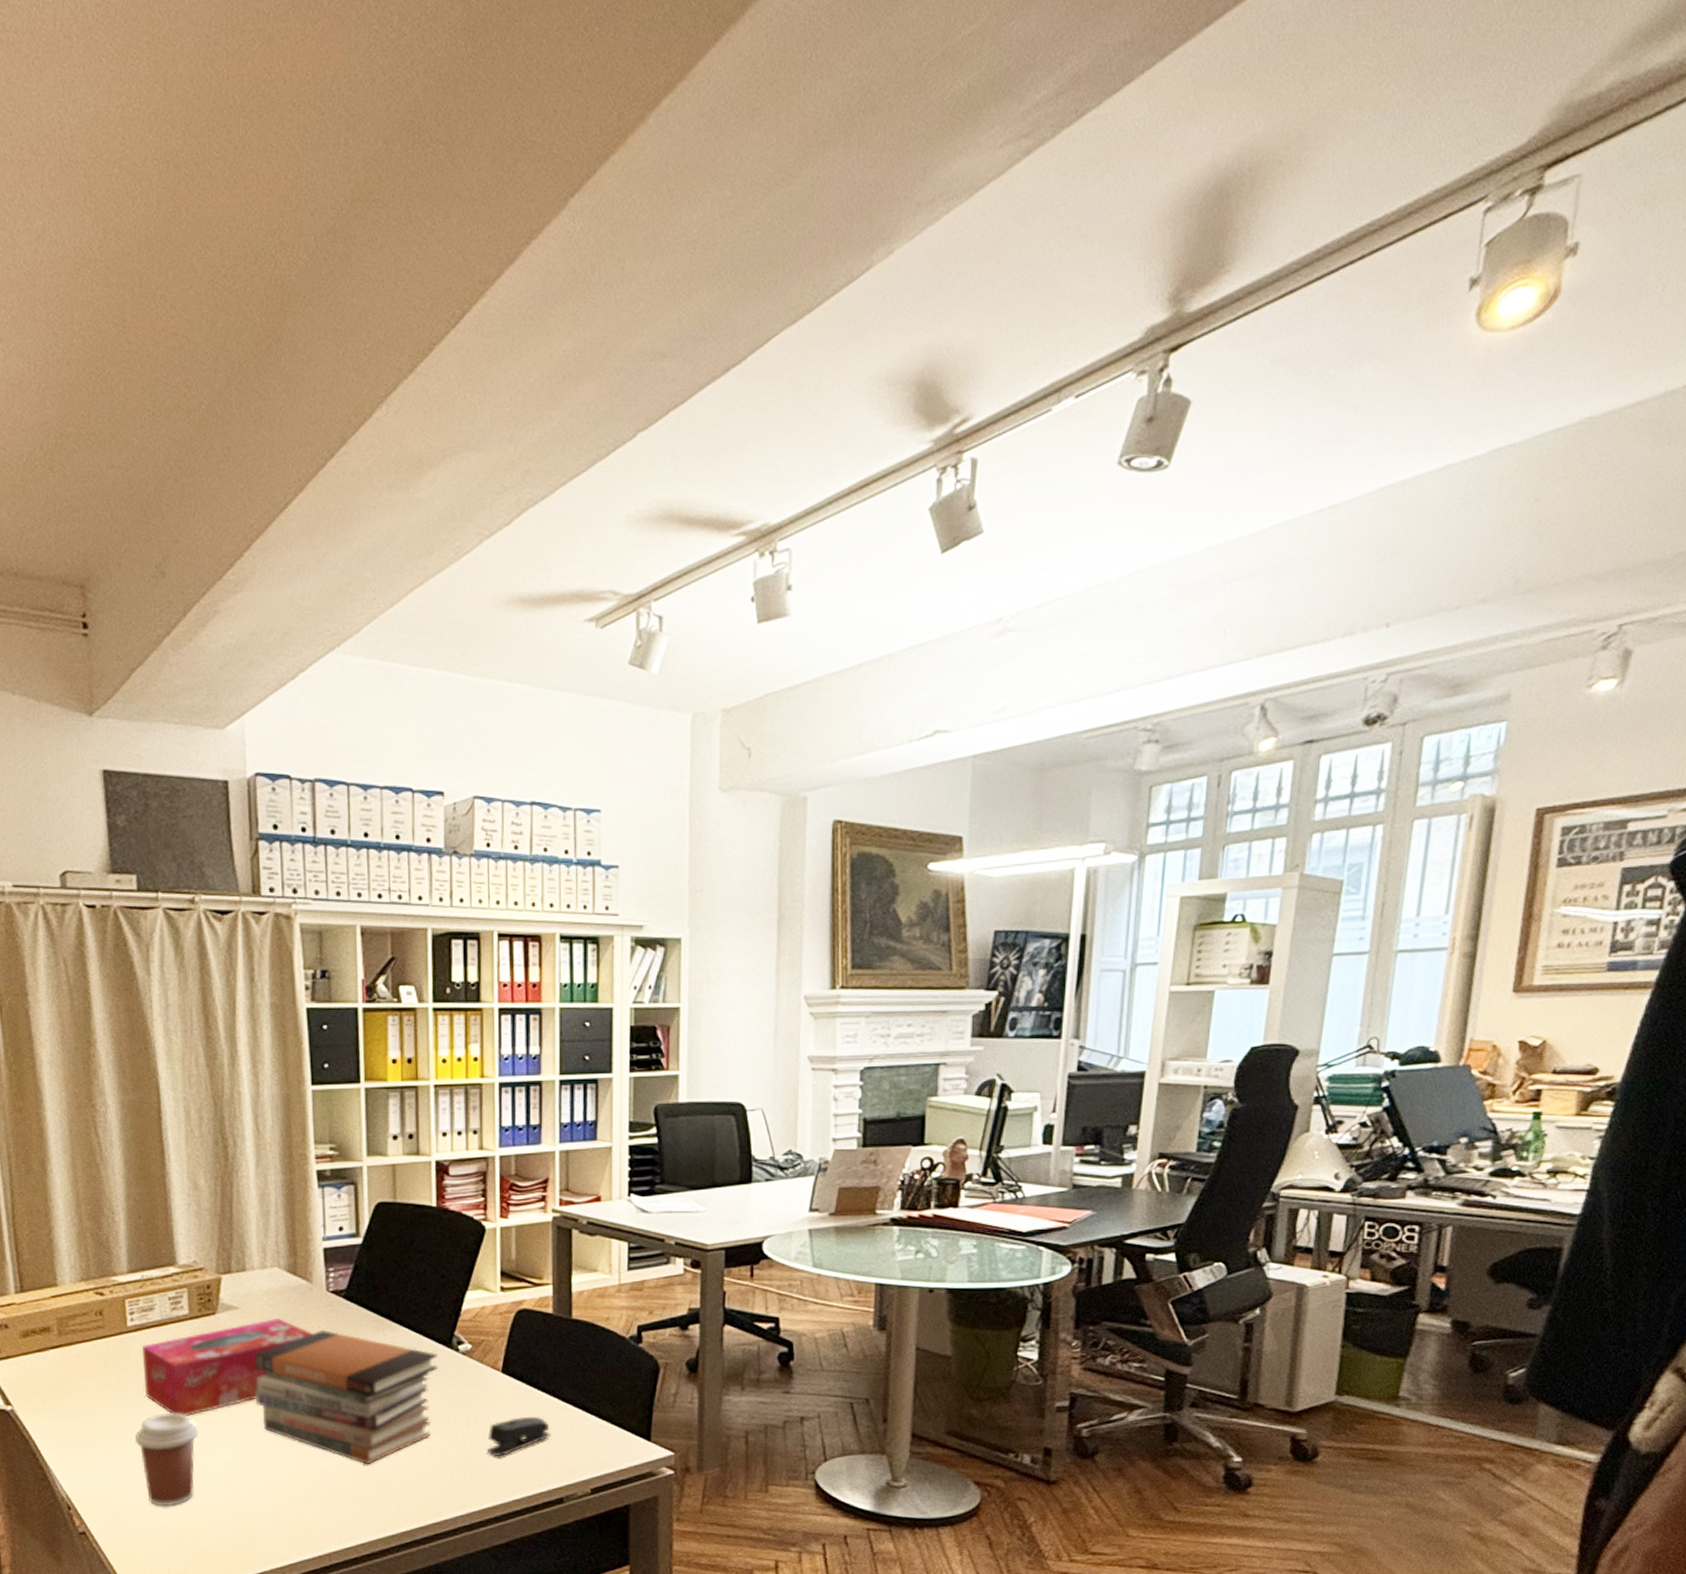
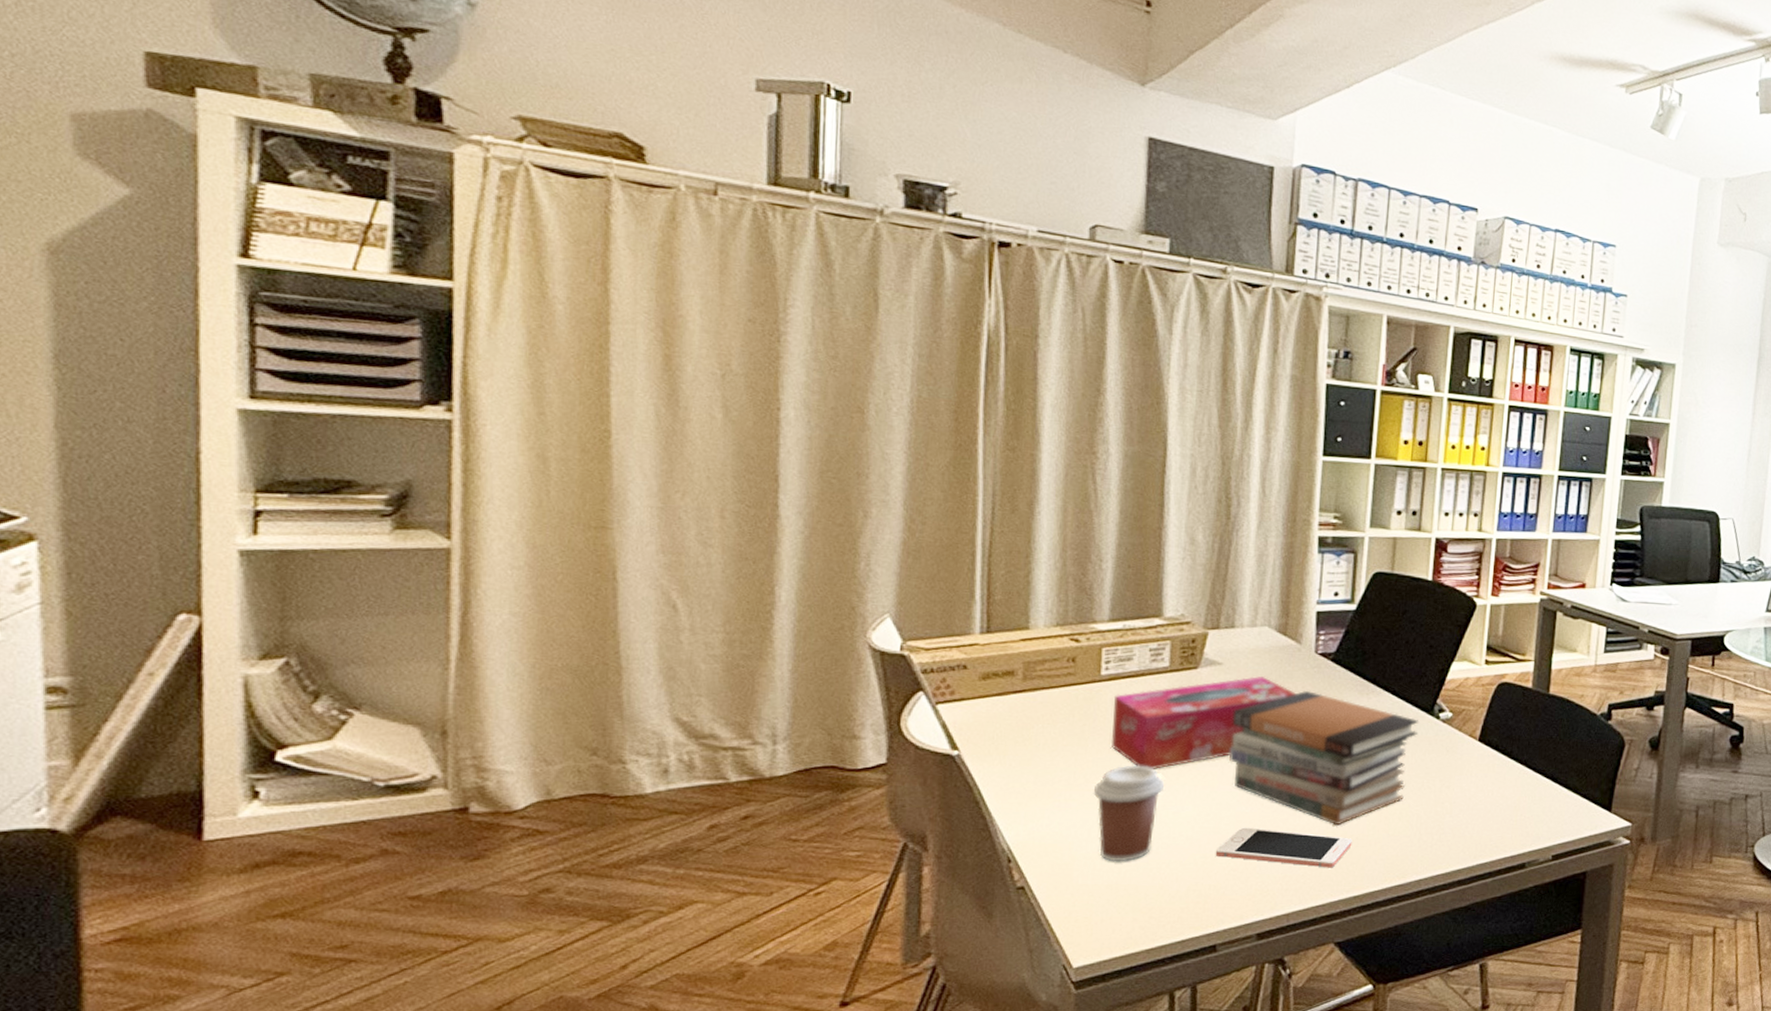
cell phone: none [253,1469,384,1508] -> present [1215,827,1352,868]
stapler: present [486,1417,552,1457] -> none [1456,785,1520,822]

